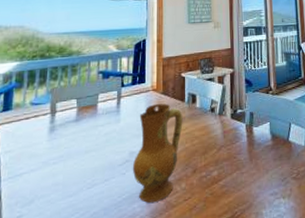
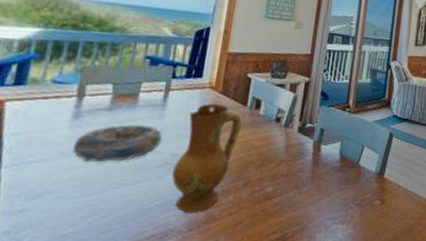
decorative bowl: none [53,130,121,168] -> present [73,124,163,163]

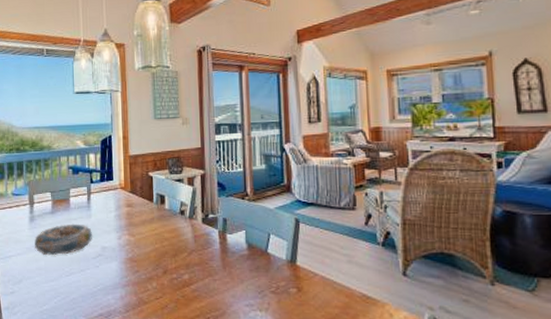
ceramic jug: present [171,104,242,212] -> none [105,202,152,296]

